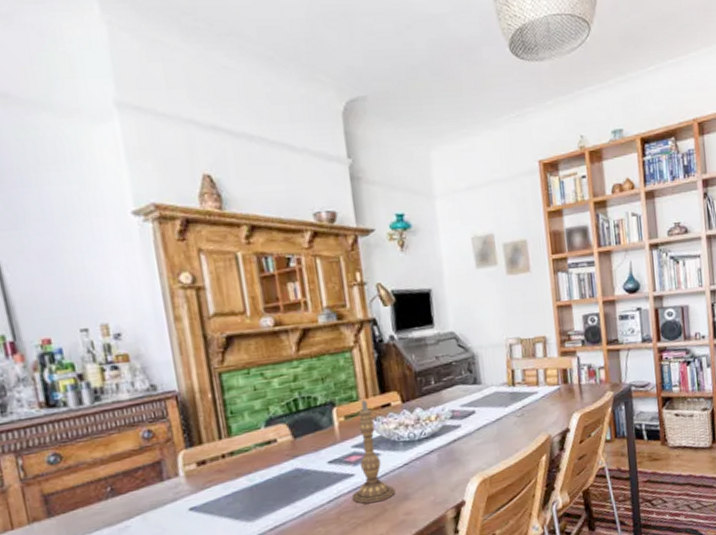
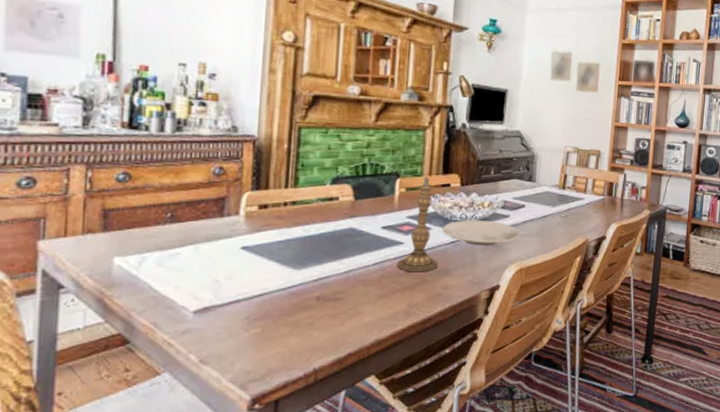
plate: none [391,434,477,464] -> present [442,219,521,246]

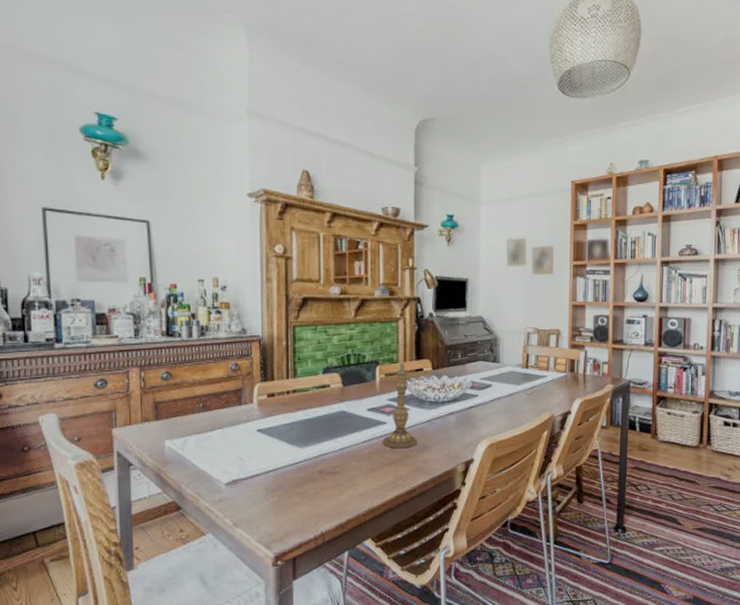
plate: present [442,219,521,246] -> none [419,399,490,424]

